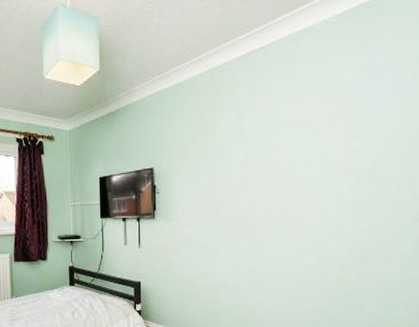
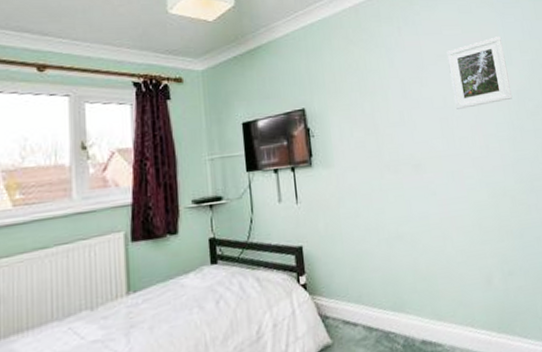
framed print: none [299,103,366,177] -> present [447,36,513,109]

